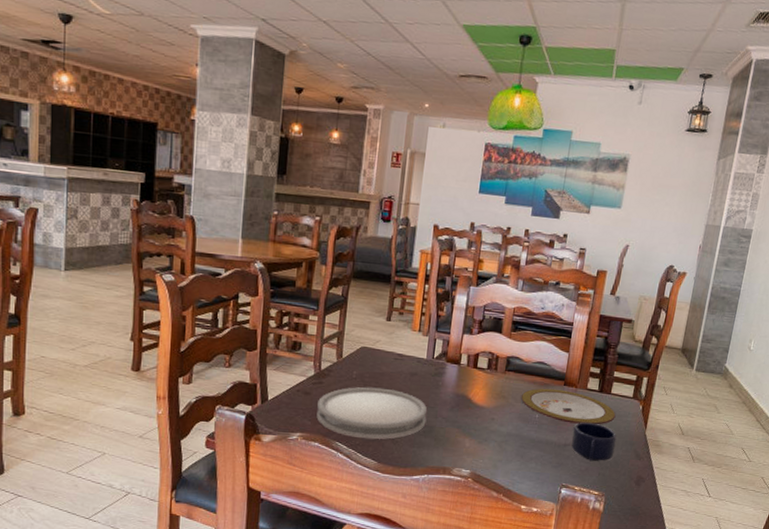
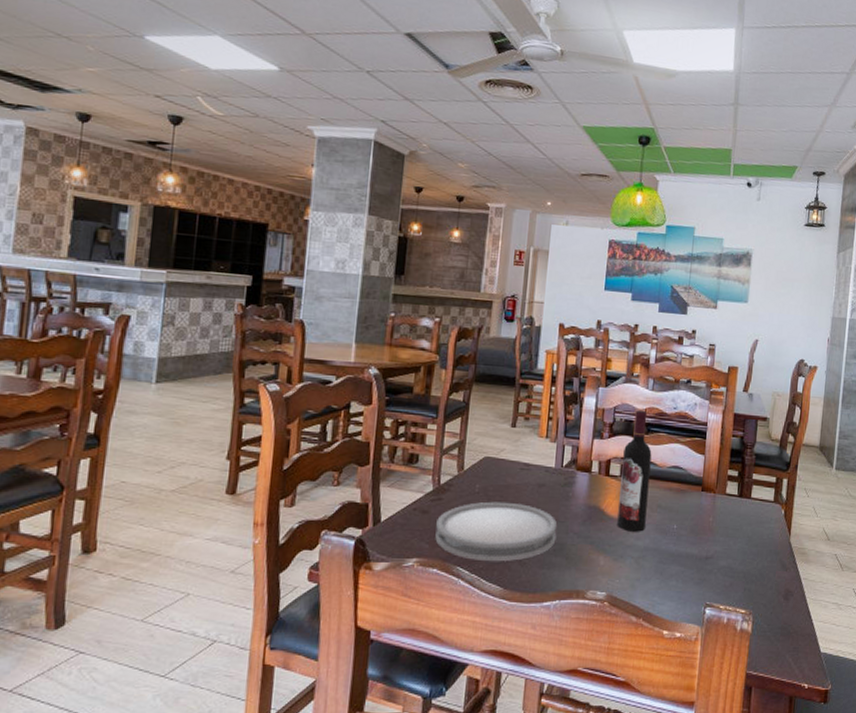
wine bottle: none [483,308,519,420] -> present [617,410,652,532]
plate: present [521,388,616,425] -> none [657,495,758,534]
mug: present [571,422,617,461] -> none [713,531,761,574]

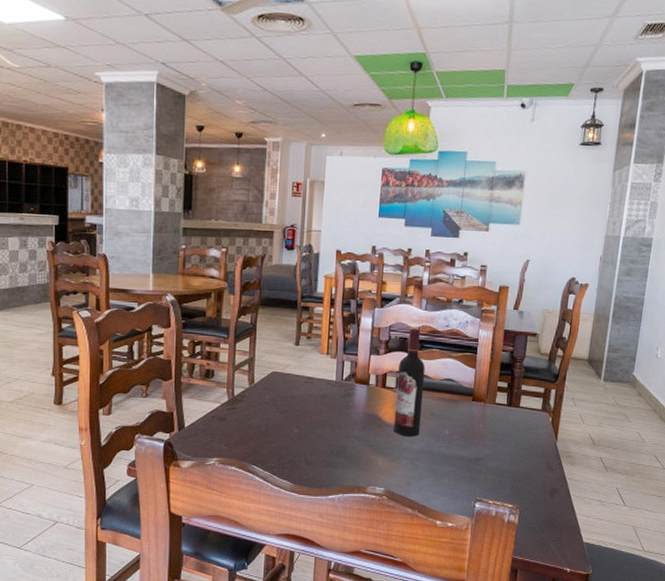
plate: present [435,501,558,561] -> none [232,410,339,461]

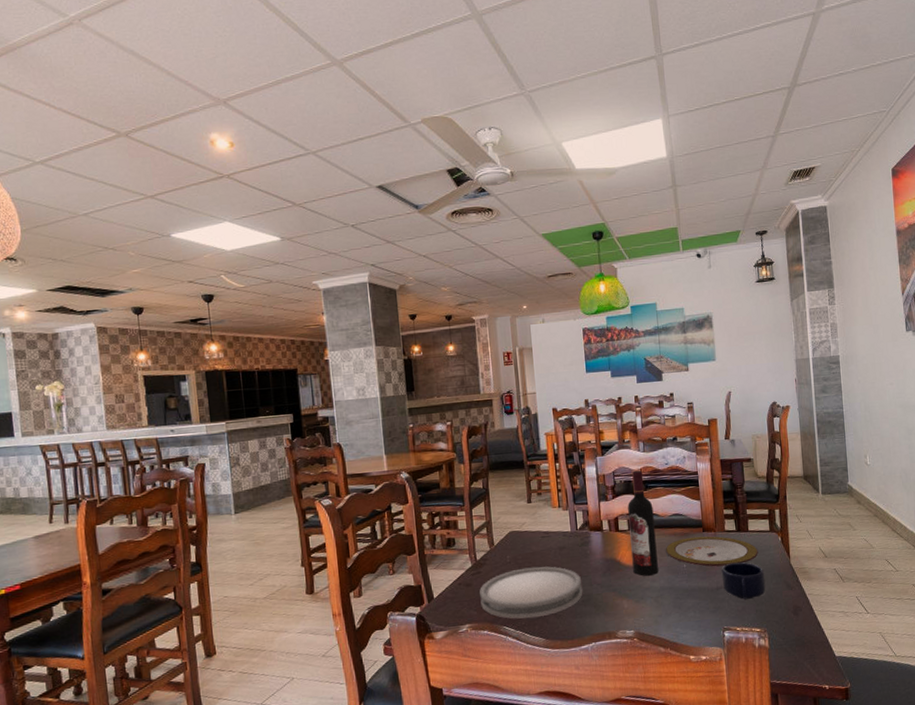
plate: none [232,410,339,461] -> present [479,566,583,619]
plate: none [431,404,526,439] -> present [666,536,758,567]
mug: none [483,436,528,474] -> present [721,562,766,599]

